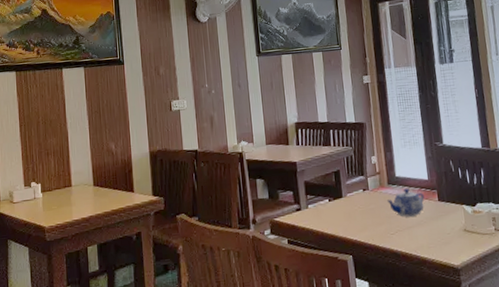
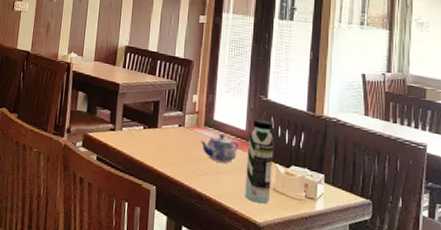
water bottle: none [432,165,463,247] -> present [245,119,275,204]

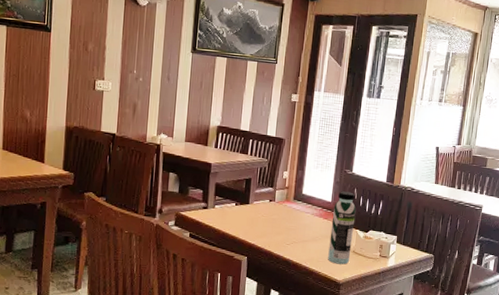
teapot: present [200,133,239,164] -> none [289,206,324,232]

